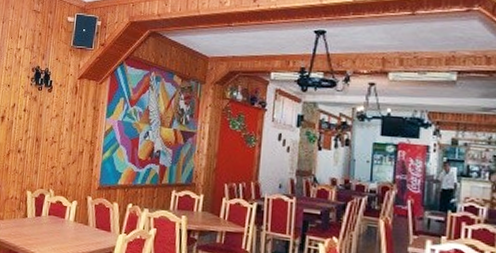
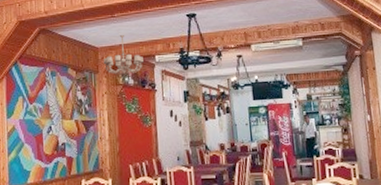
chandelier: none [212,47,257,89] -> present [103,35,143,74]

